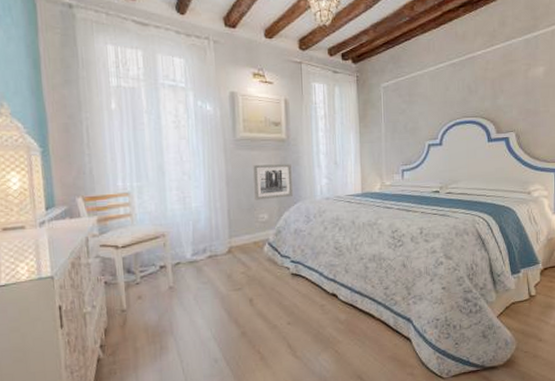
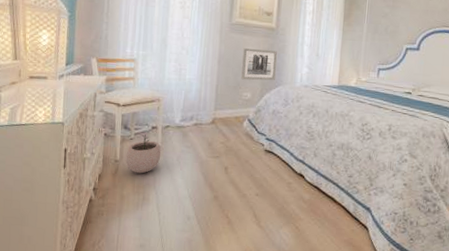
plant pot: none [133,276,175,321] -> present [125,134,161,174]

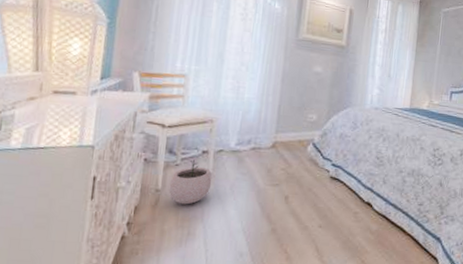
wall art: present [241,48,277,81] -> none [307,66,347,102]

